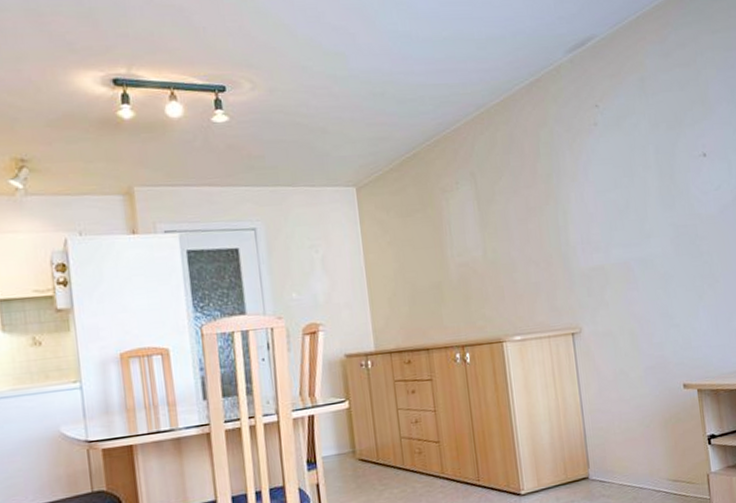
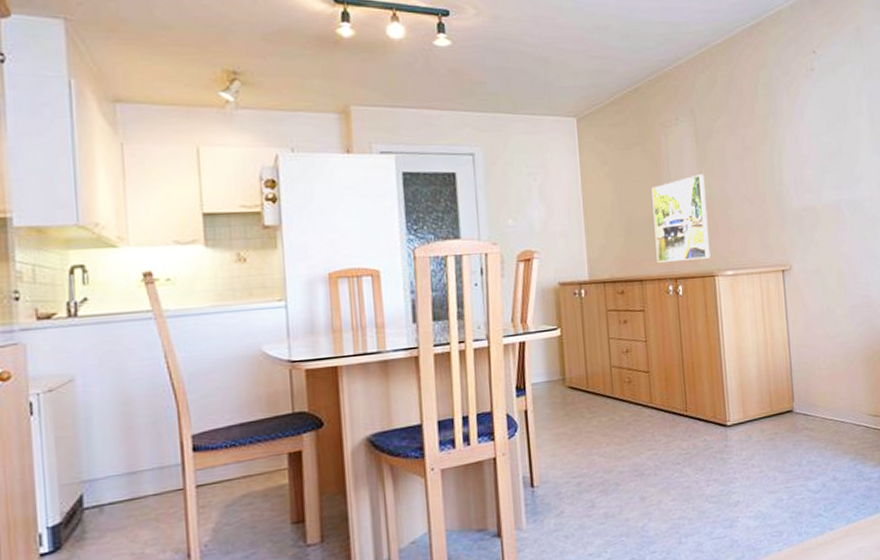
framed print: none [434,238,498,330] -> present [651,174,711,262]

